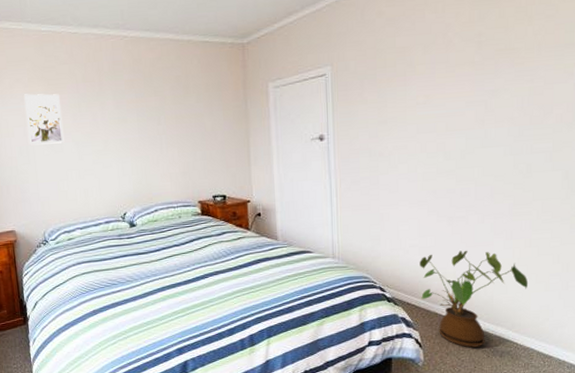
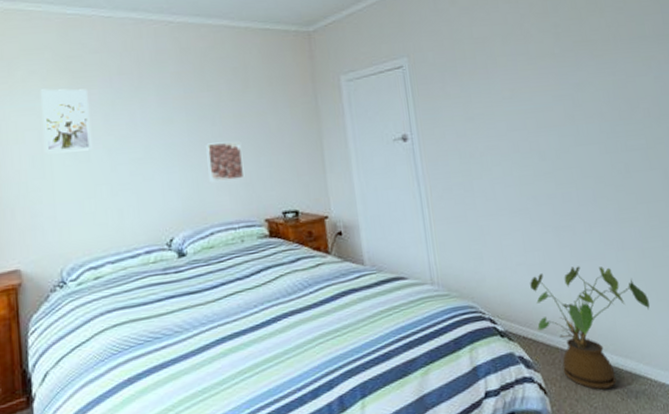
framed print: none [153,138,183,170] -> present [206,142,245,182]

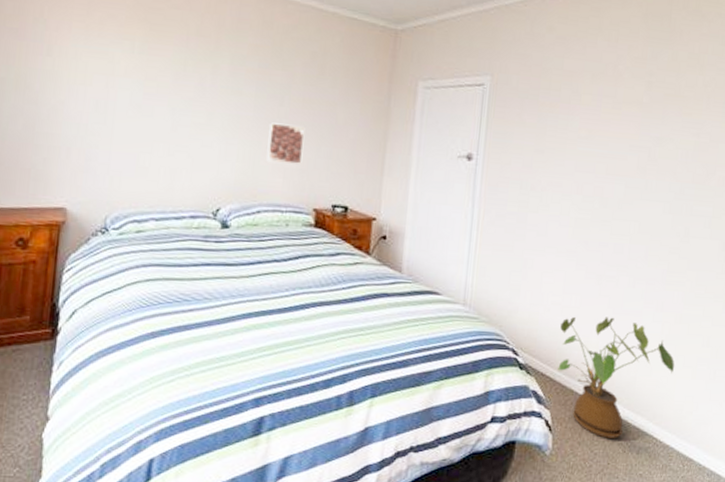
wall art: present [41,89,92,154] -> none [110,35,162,106]

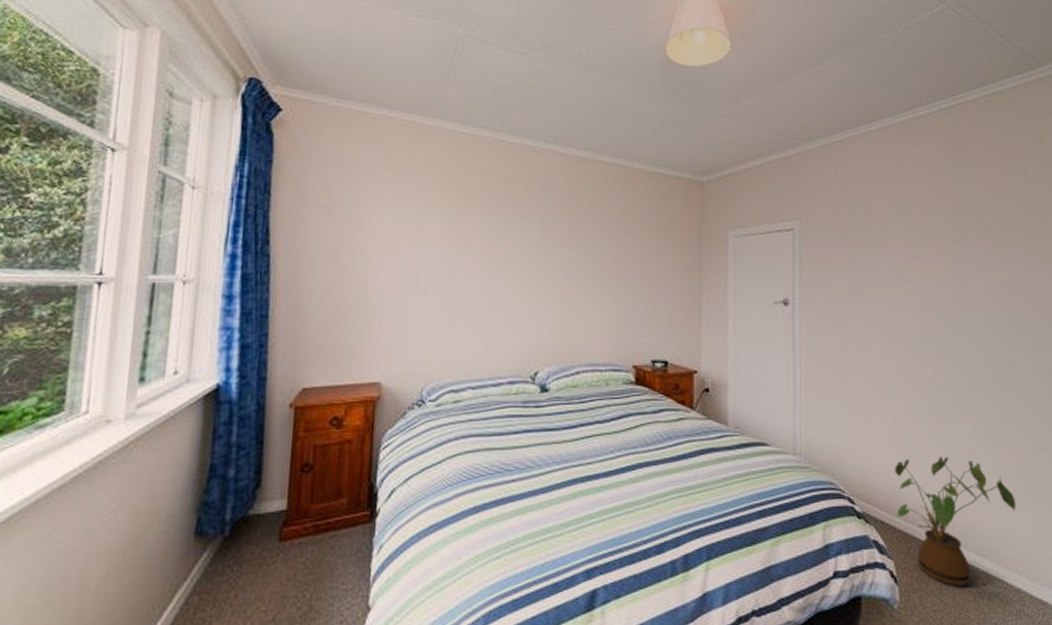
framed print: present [266,122,305,164] -> none [582,281,619,321]

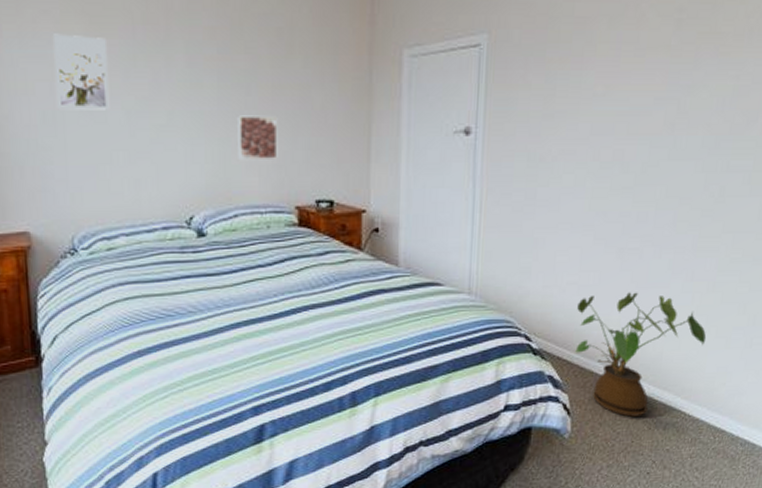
wall art: none [422,205,471,272] -> present [54,33,109,110]
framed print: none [582,281,619,321] -> present [238,115,278,159]

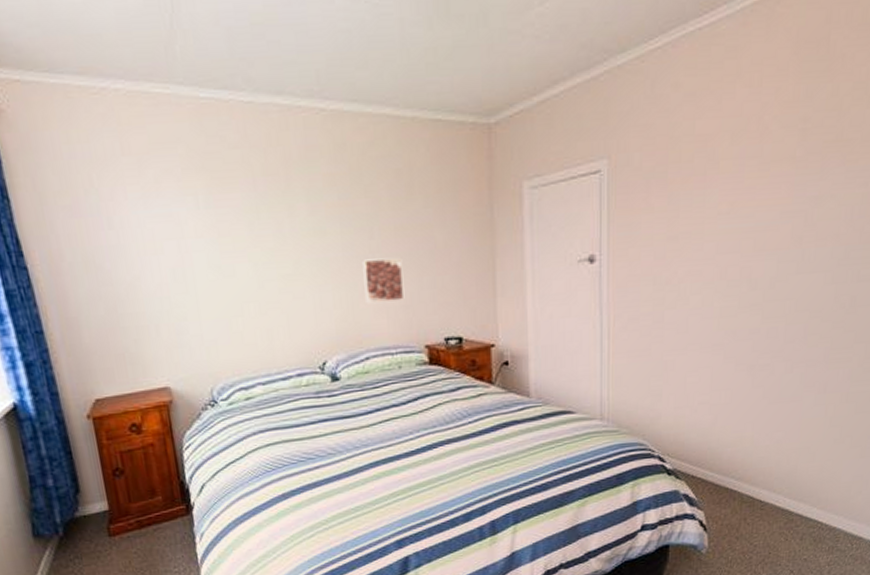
wall art: present [54,33,109,110] -> none [177,191,236,267]
house plant: present [575,292,707,417] -> none [709,407,841,530]

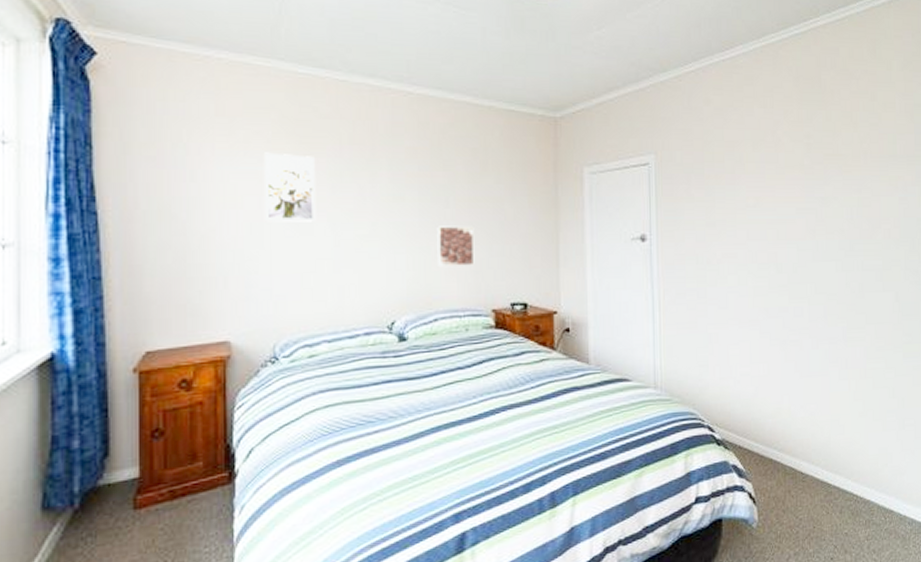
wall art: none [177,191,236,267] -> present [265,152,315,222]

